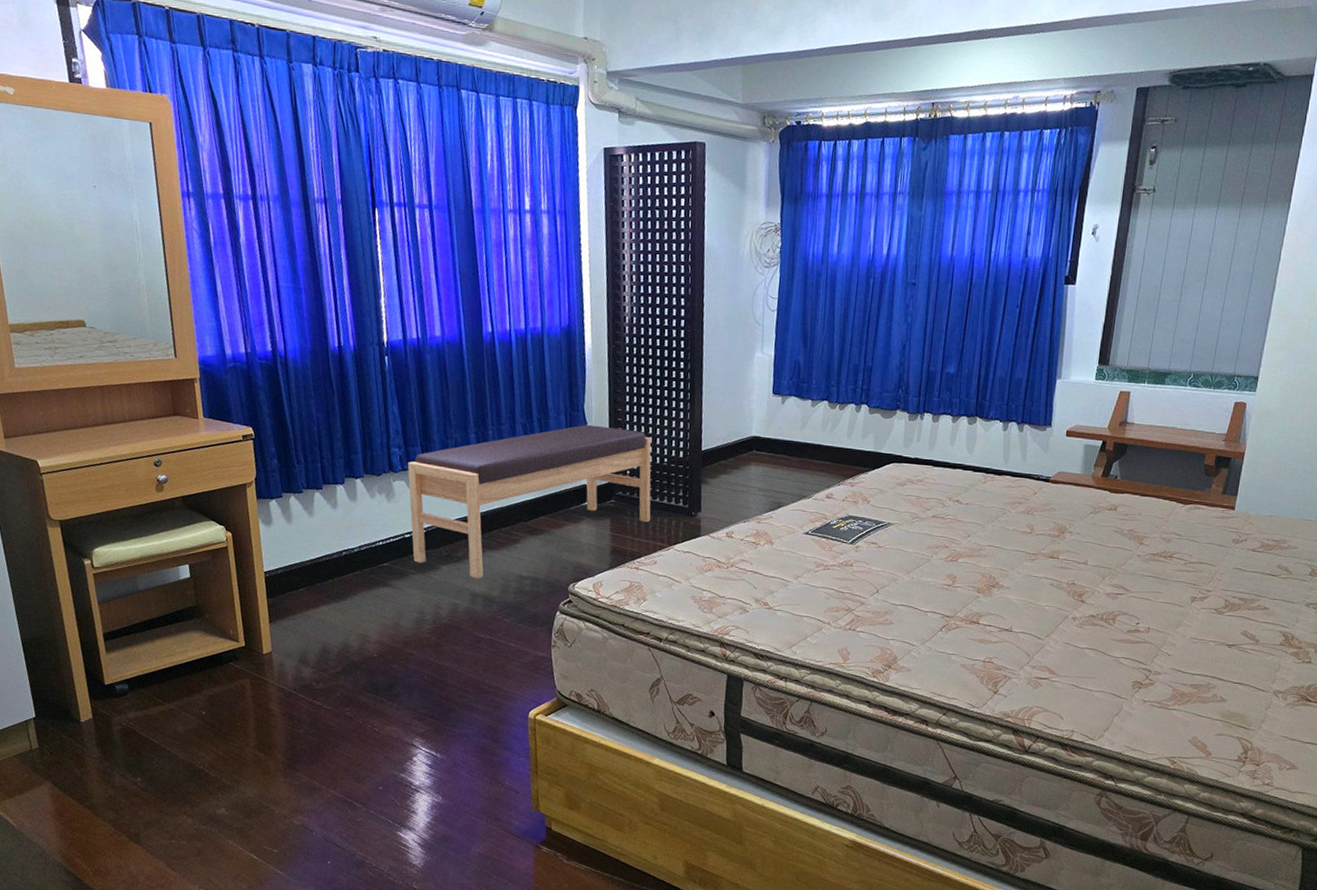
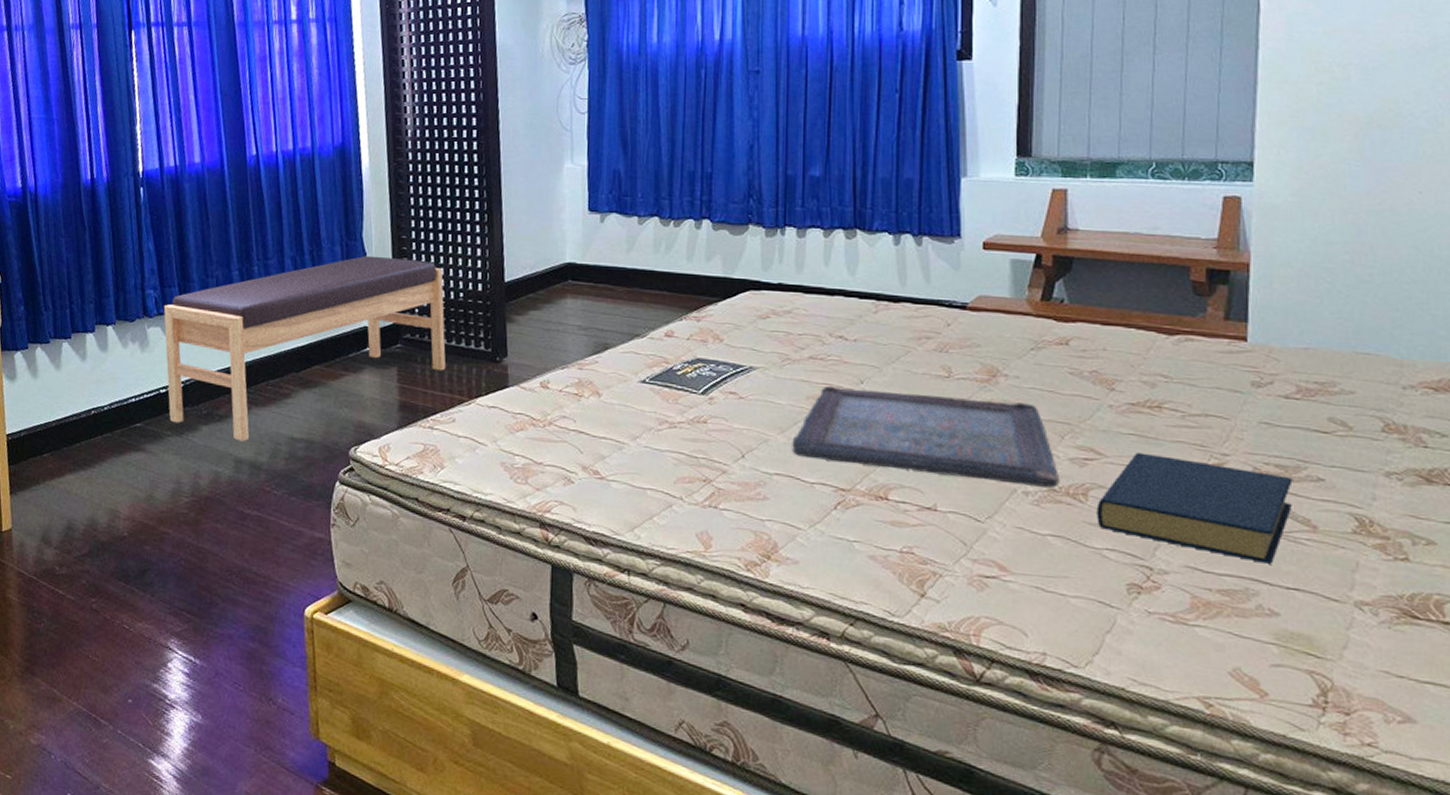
serving tray: none [913,538,1098,615] -> present [792,385,1059,488]
hardback book: none [1119,589,1249,667] -> present [1096,452,1293,564]

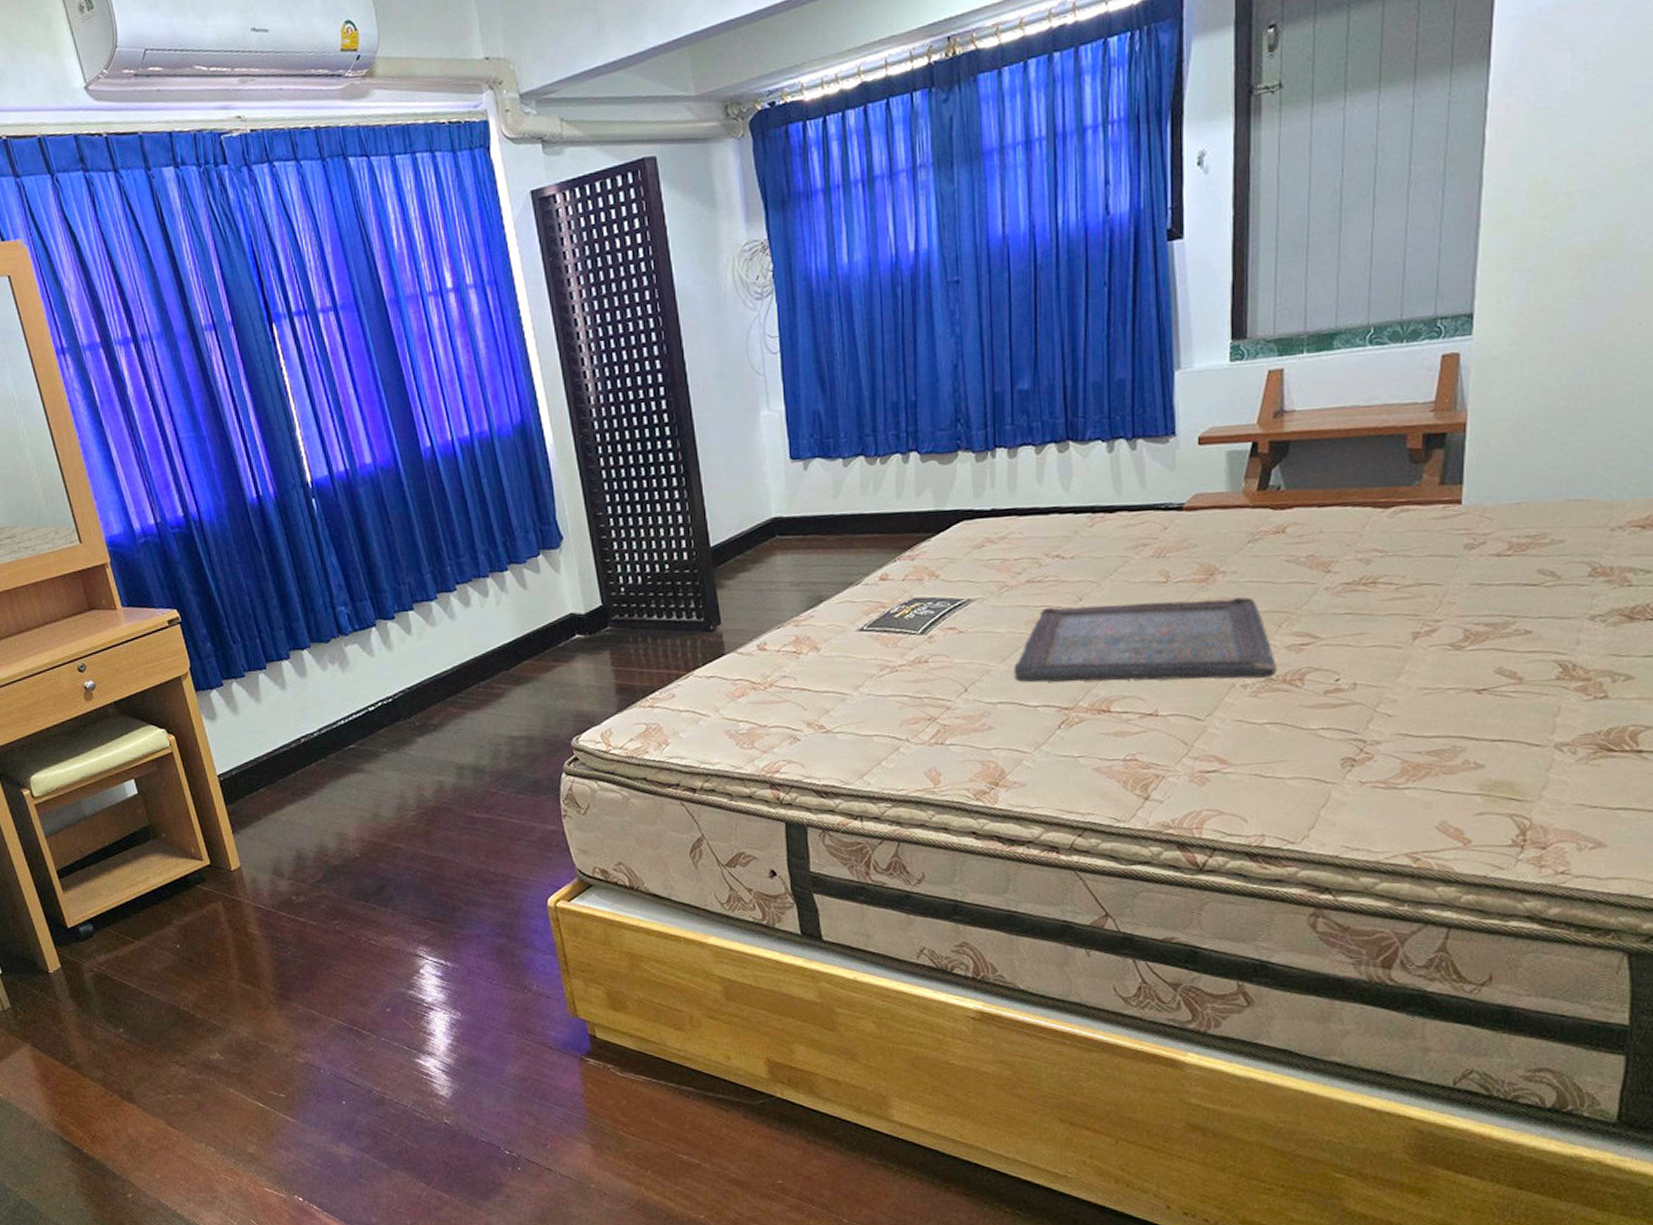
bench: present [164,255,446,442] -> none [359,536,658,748]
hardback book: present [1096,452,1293,564] -> none [1312,630,1501,721]

